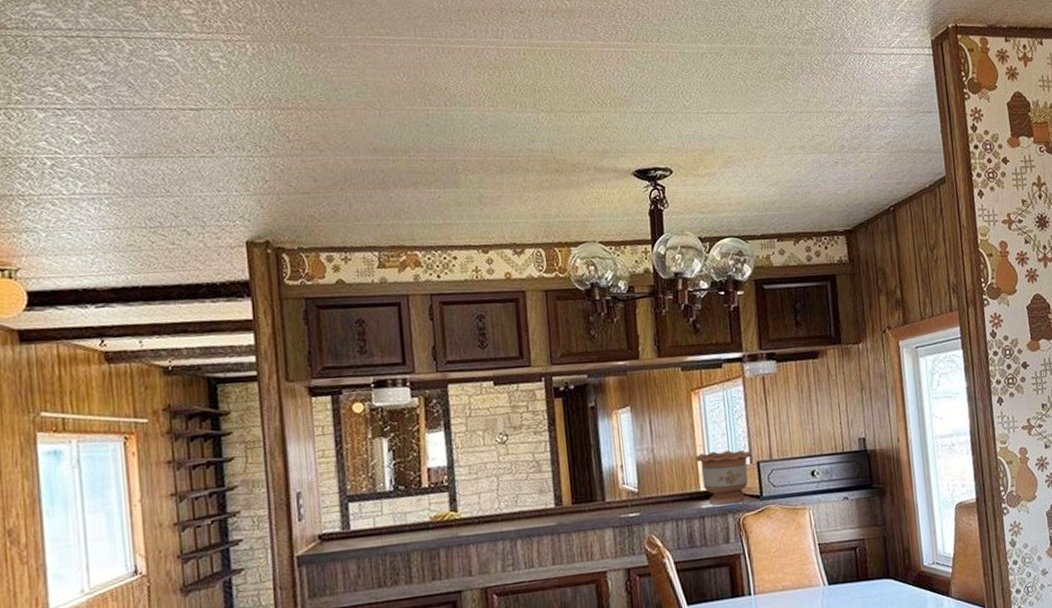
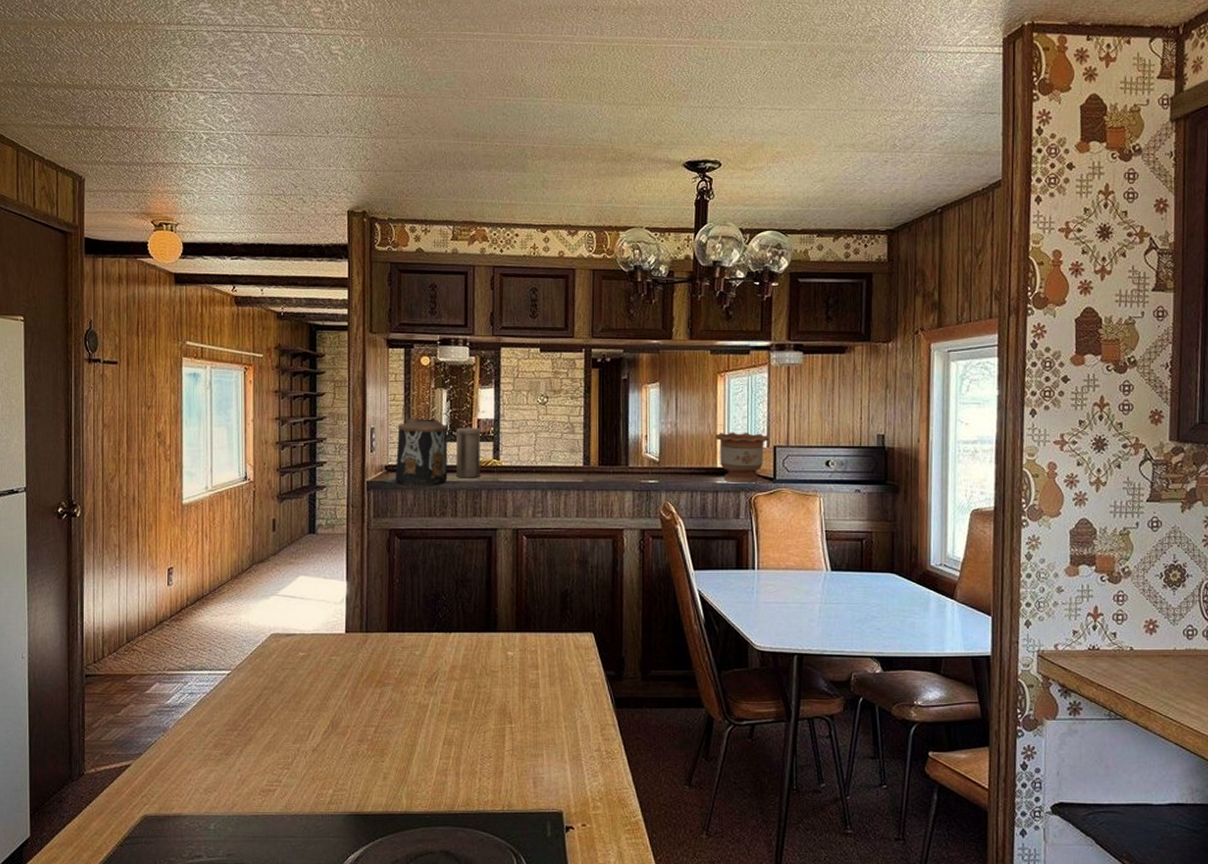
canister: none [320,473,398,557] -> present [385,419,449,487]
canister: none [402,477,438,538] -> present [455,427,481,478]

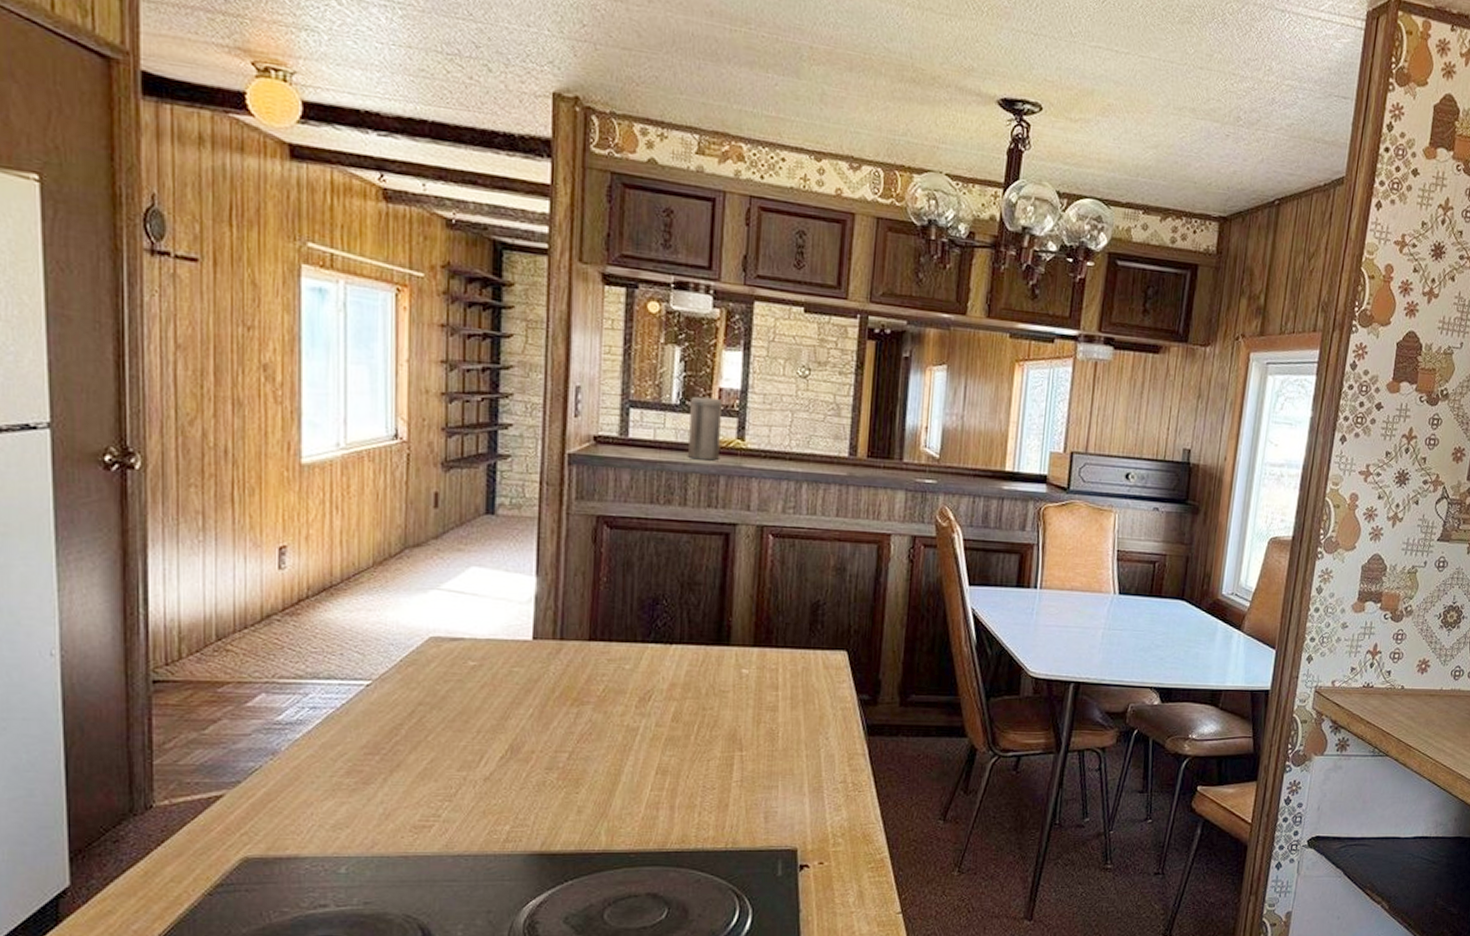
canister: present [385,419,449,487] -> none [593,379,681,467]
flower pot: present [716,432,769,484] -> none [1007,430,1067,493]

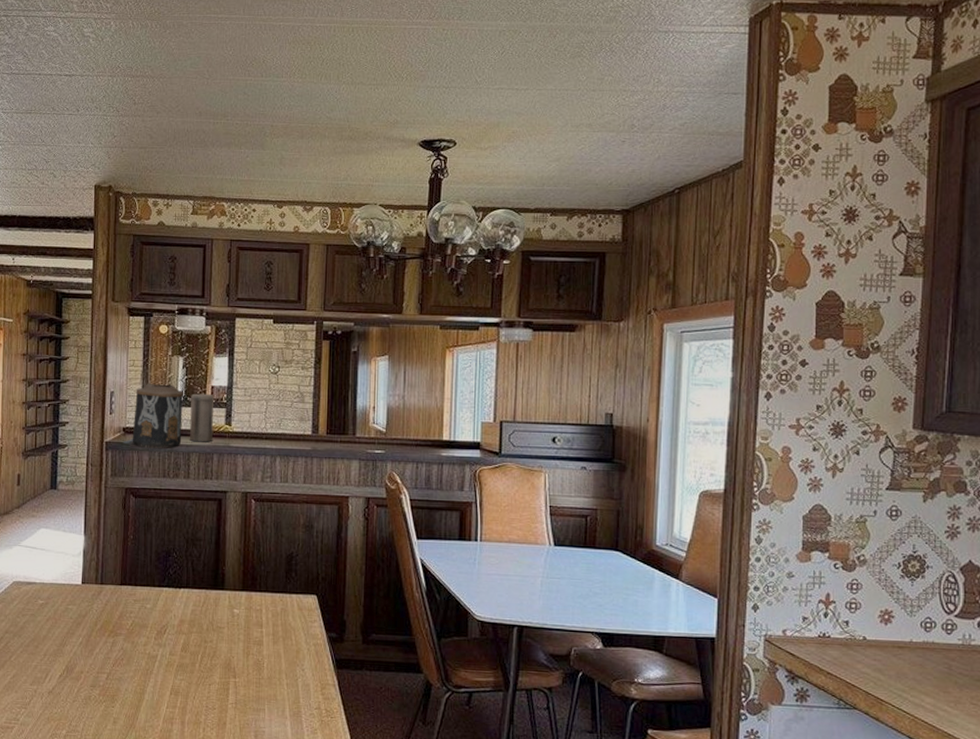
canister: none [593,379,681,467] -> present [122,384,184,449]

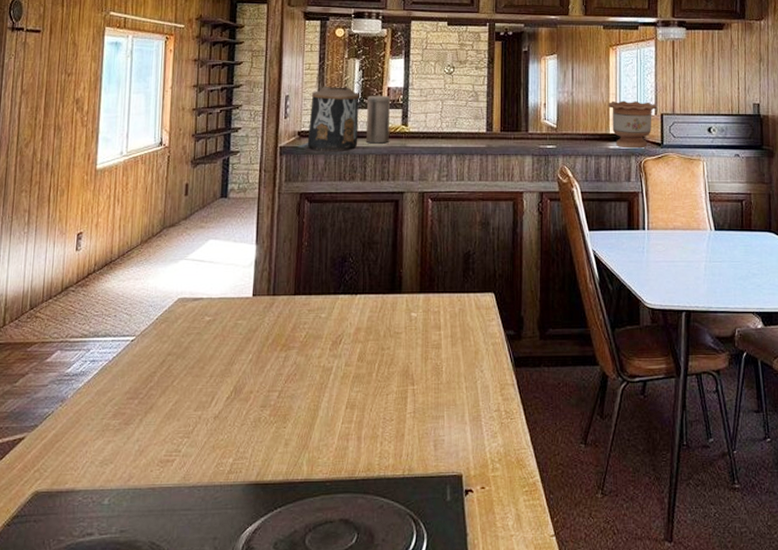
flower pot: none [442,405,496,457] -> present [608,100,657,149]

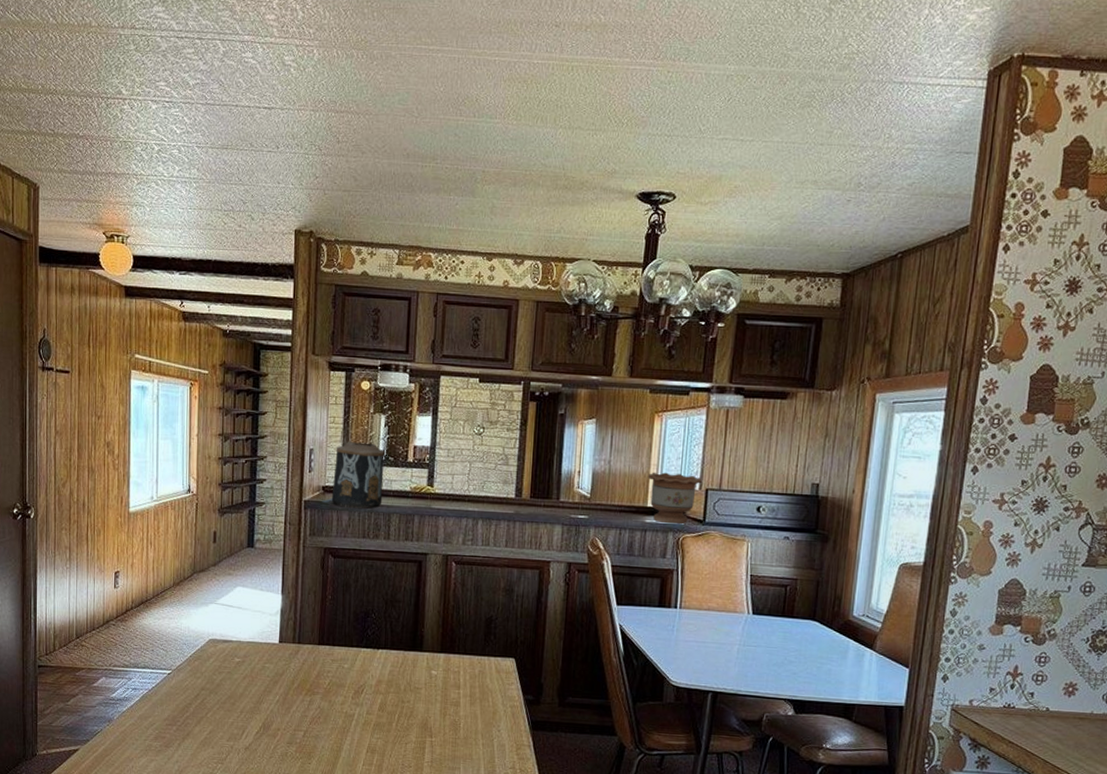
canister: present [365,95,391,144] -> none [390,453,417,504]

